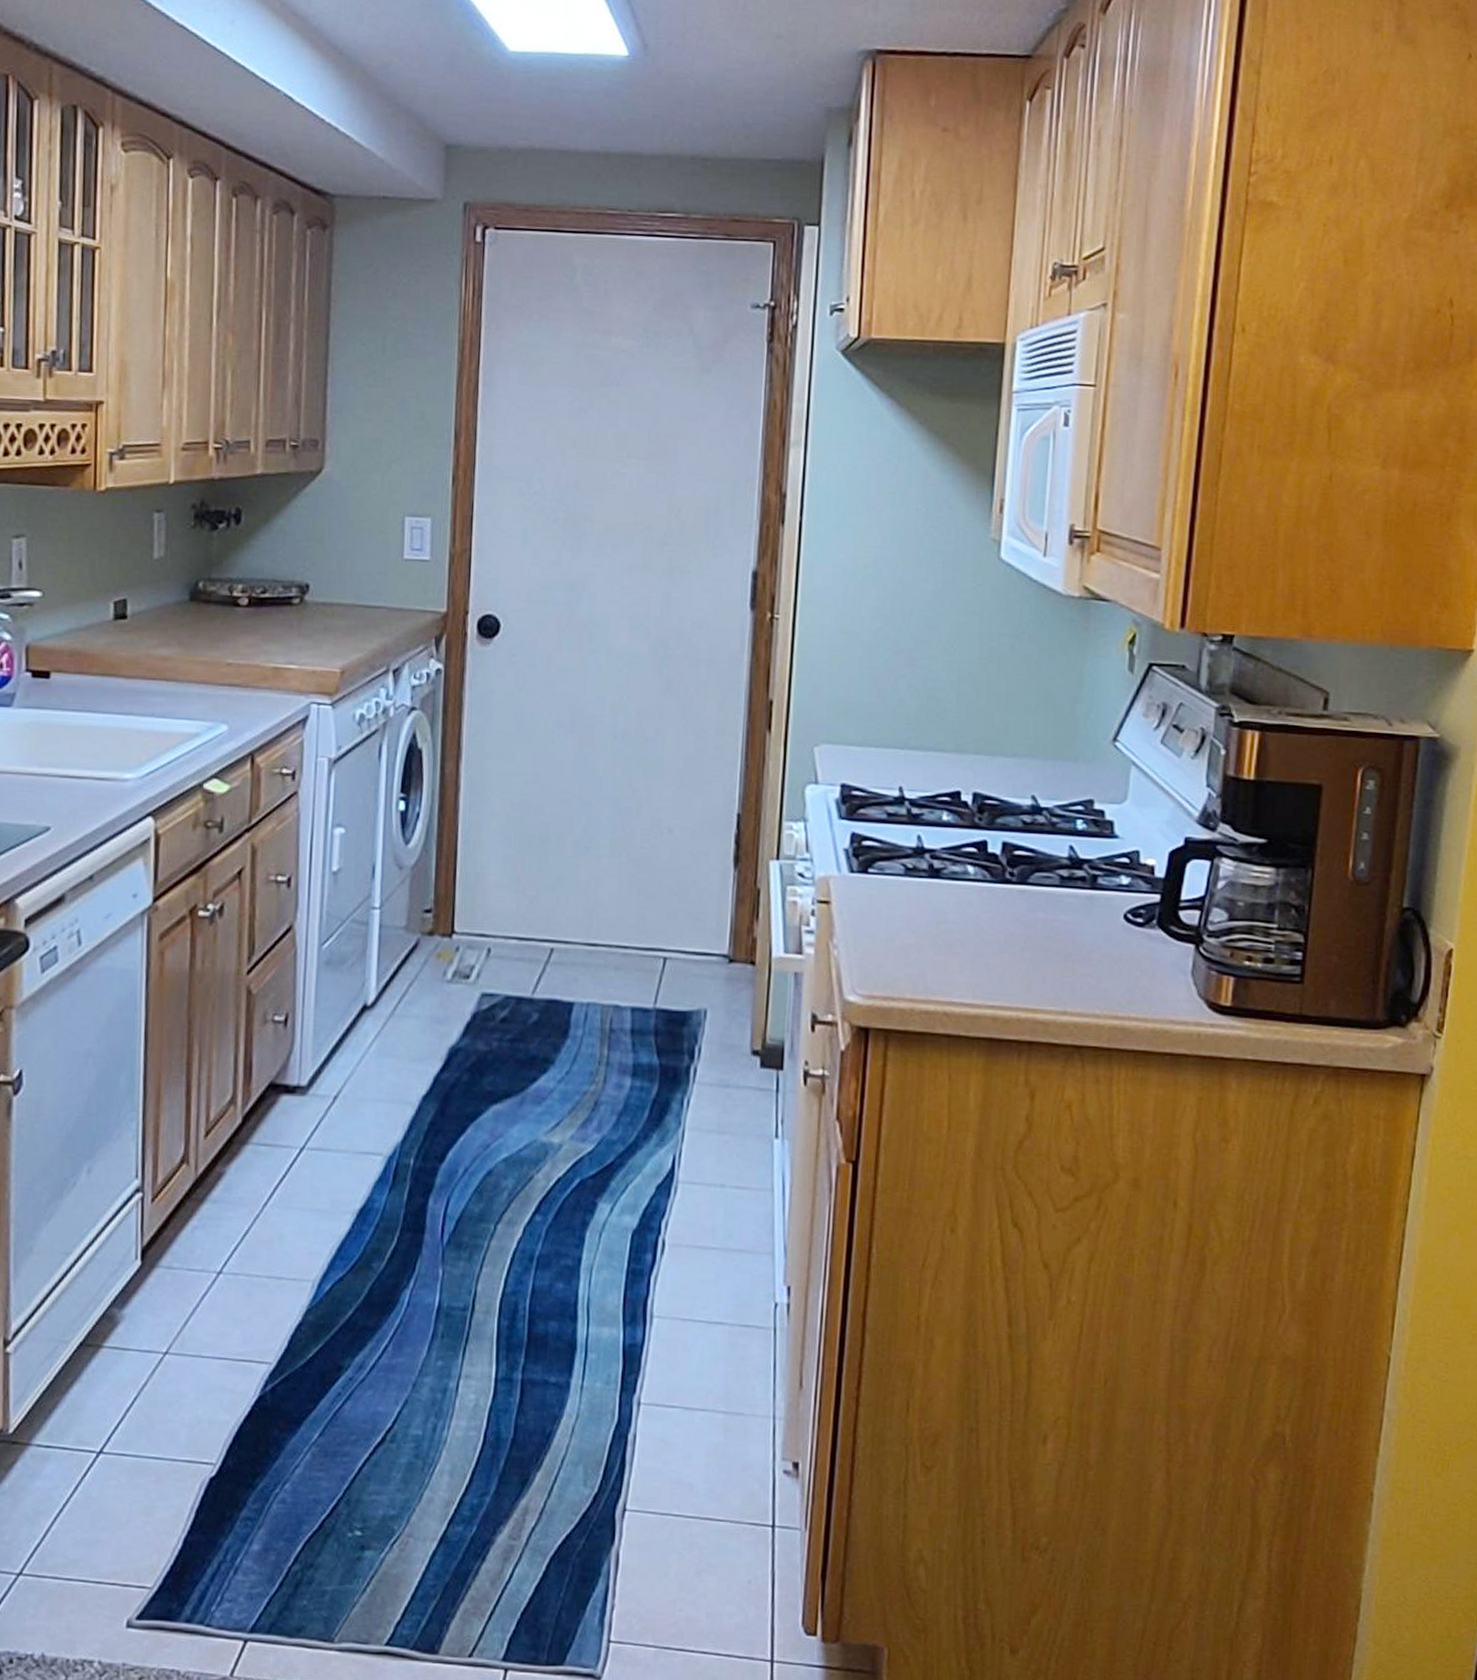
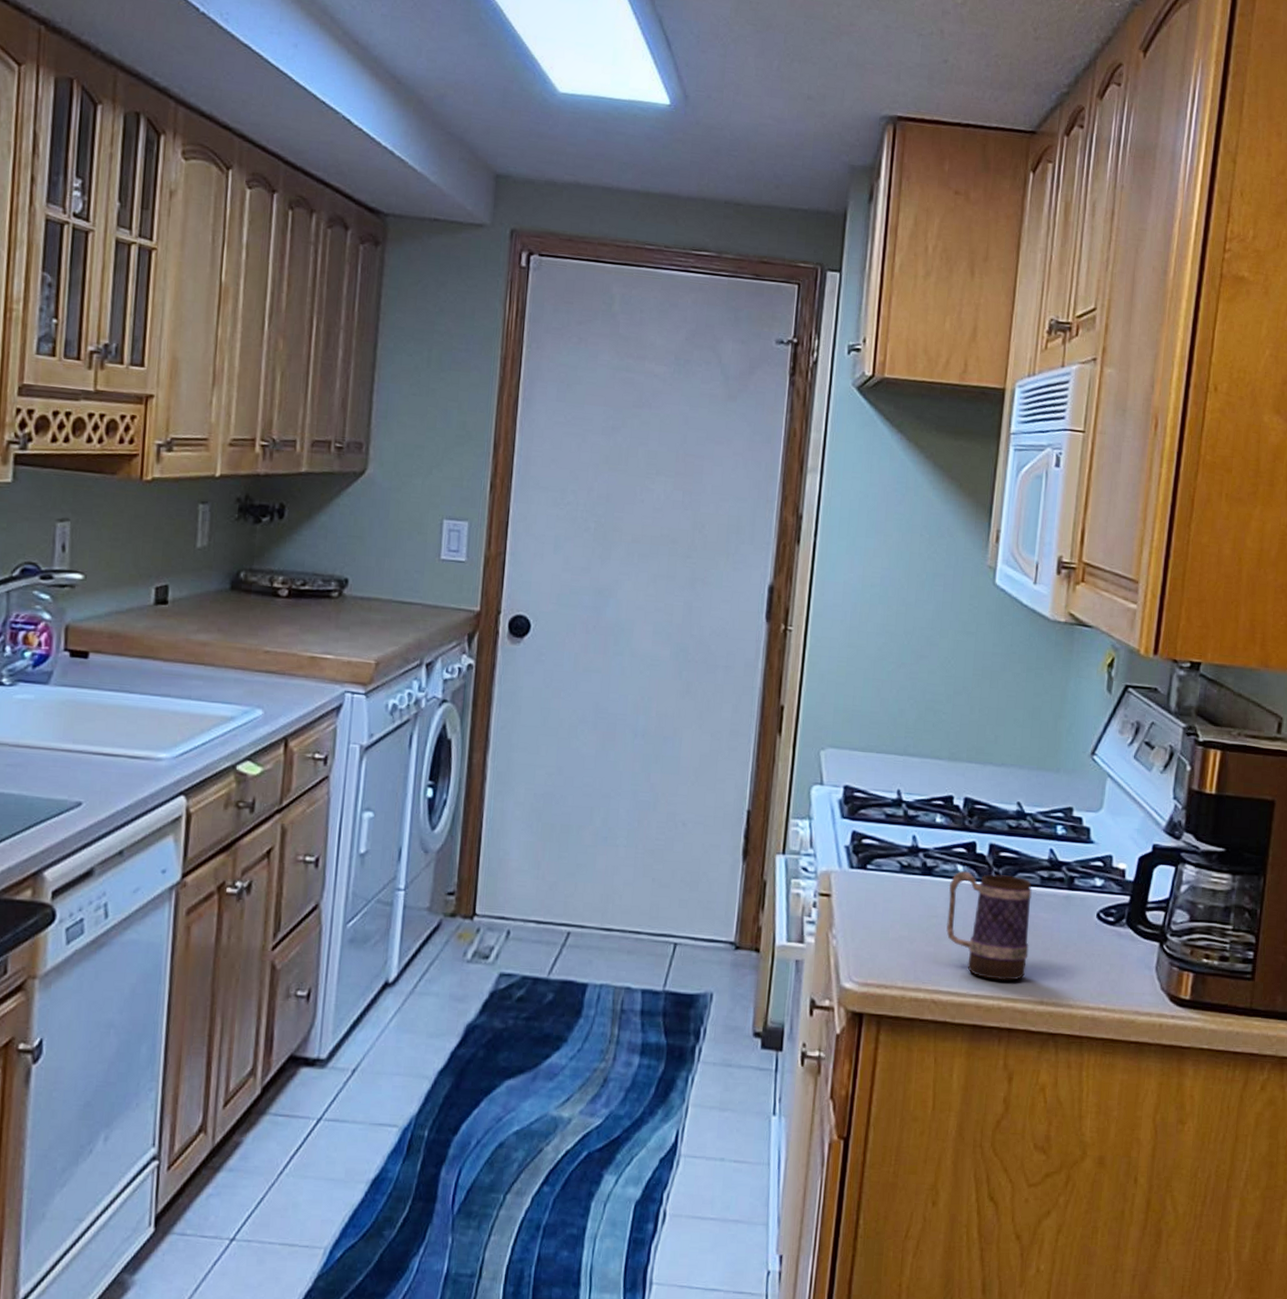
mug: none [956,872,1051,990] -> present [946,871,1032,981]

